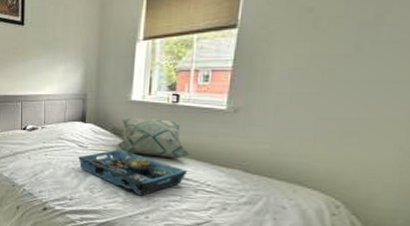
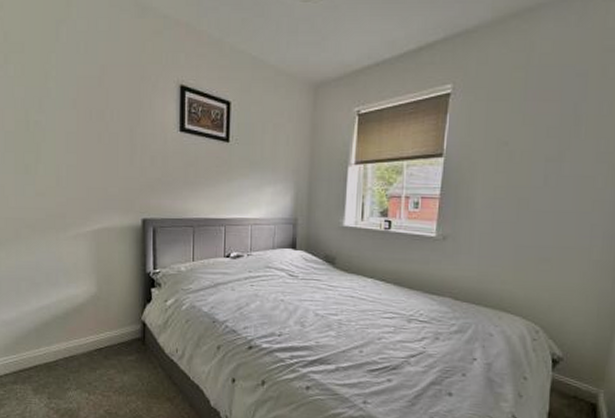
serving tray: present [78,149,187,196] -> none [288,278,400,329]
decorative pillow: present [117,118,191,158] -> none [329,245,404,287]

